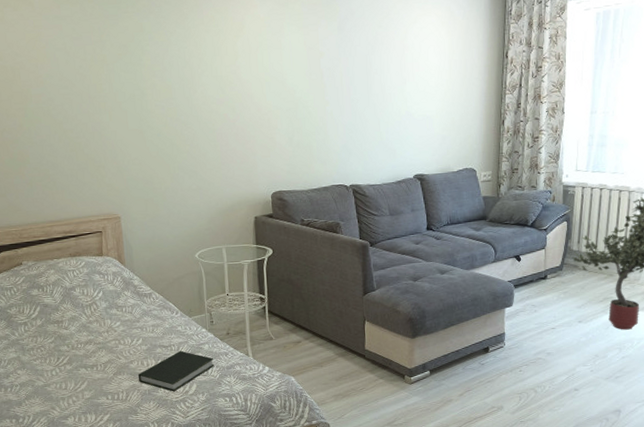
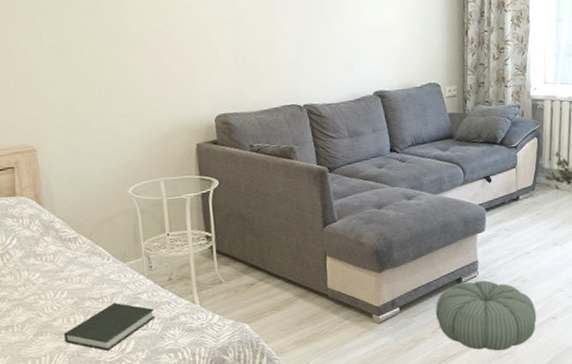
pouf: none [463,351,559,417] -> present [435,280,537,351]

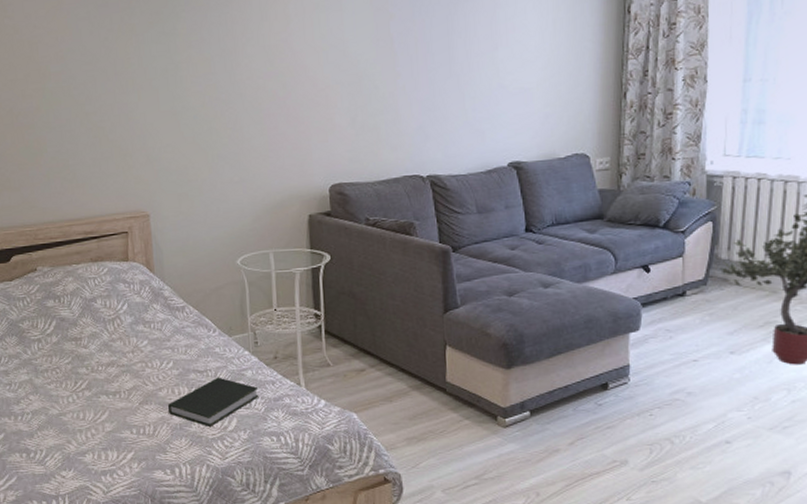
pouf: present [435,280,537,351] -> none [573,388,704,475]

